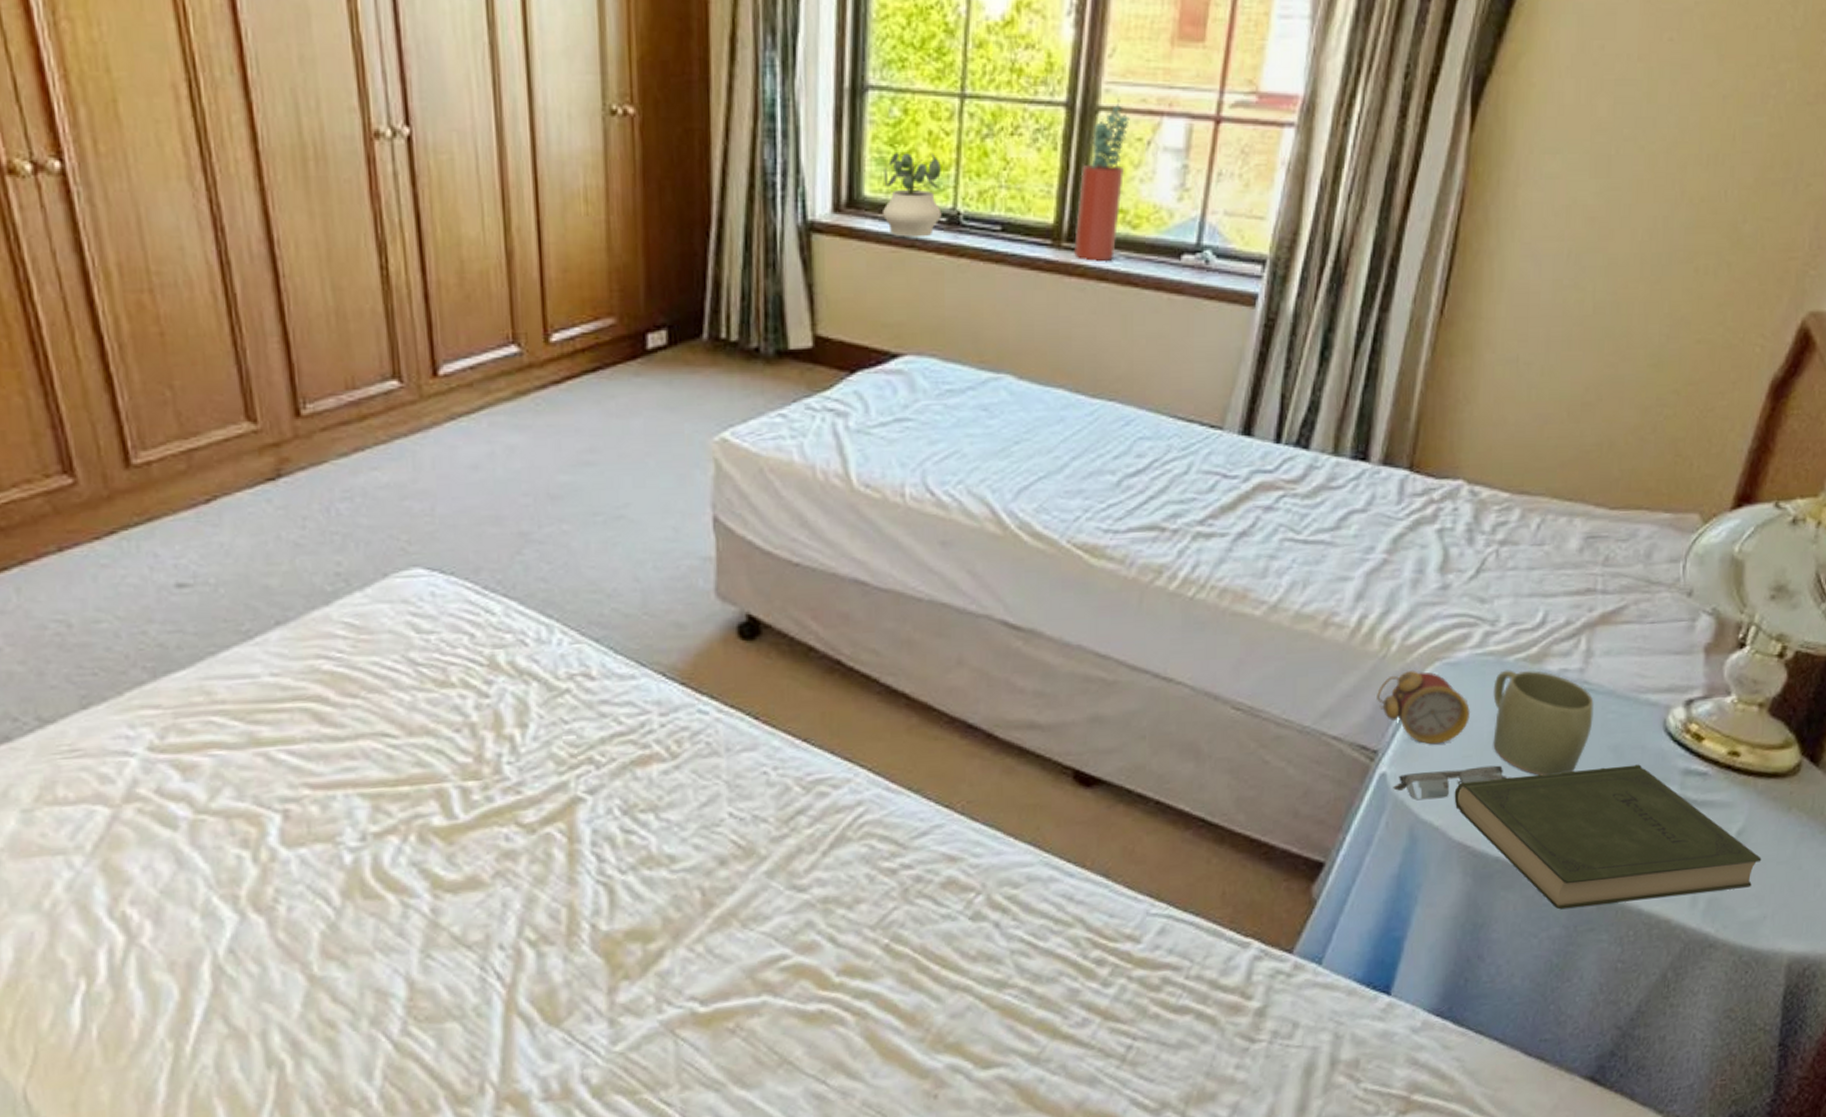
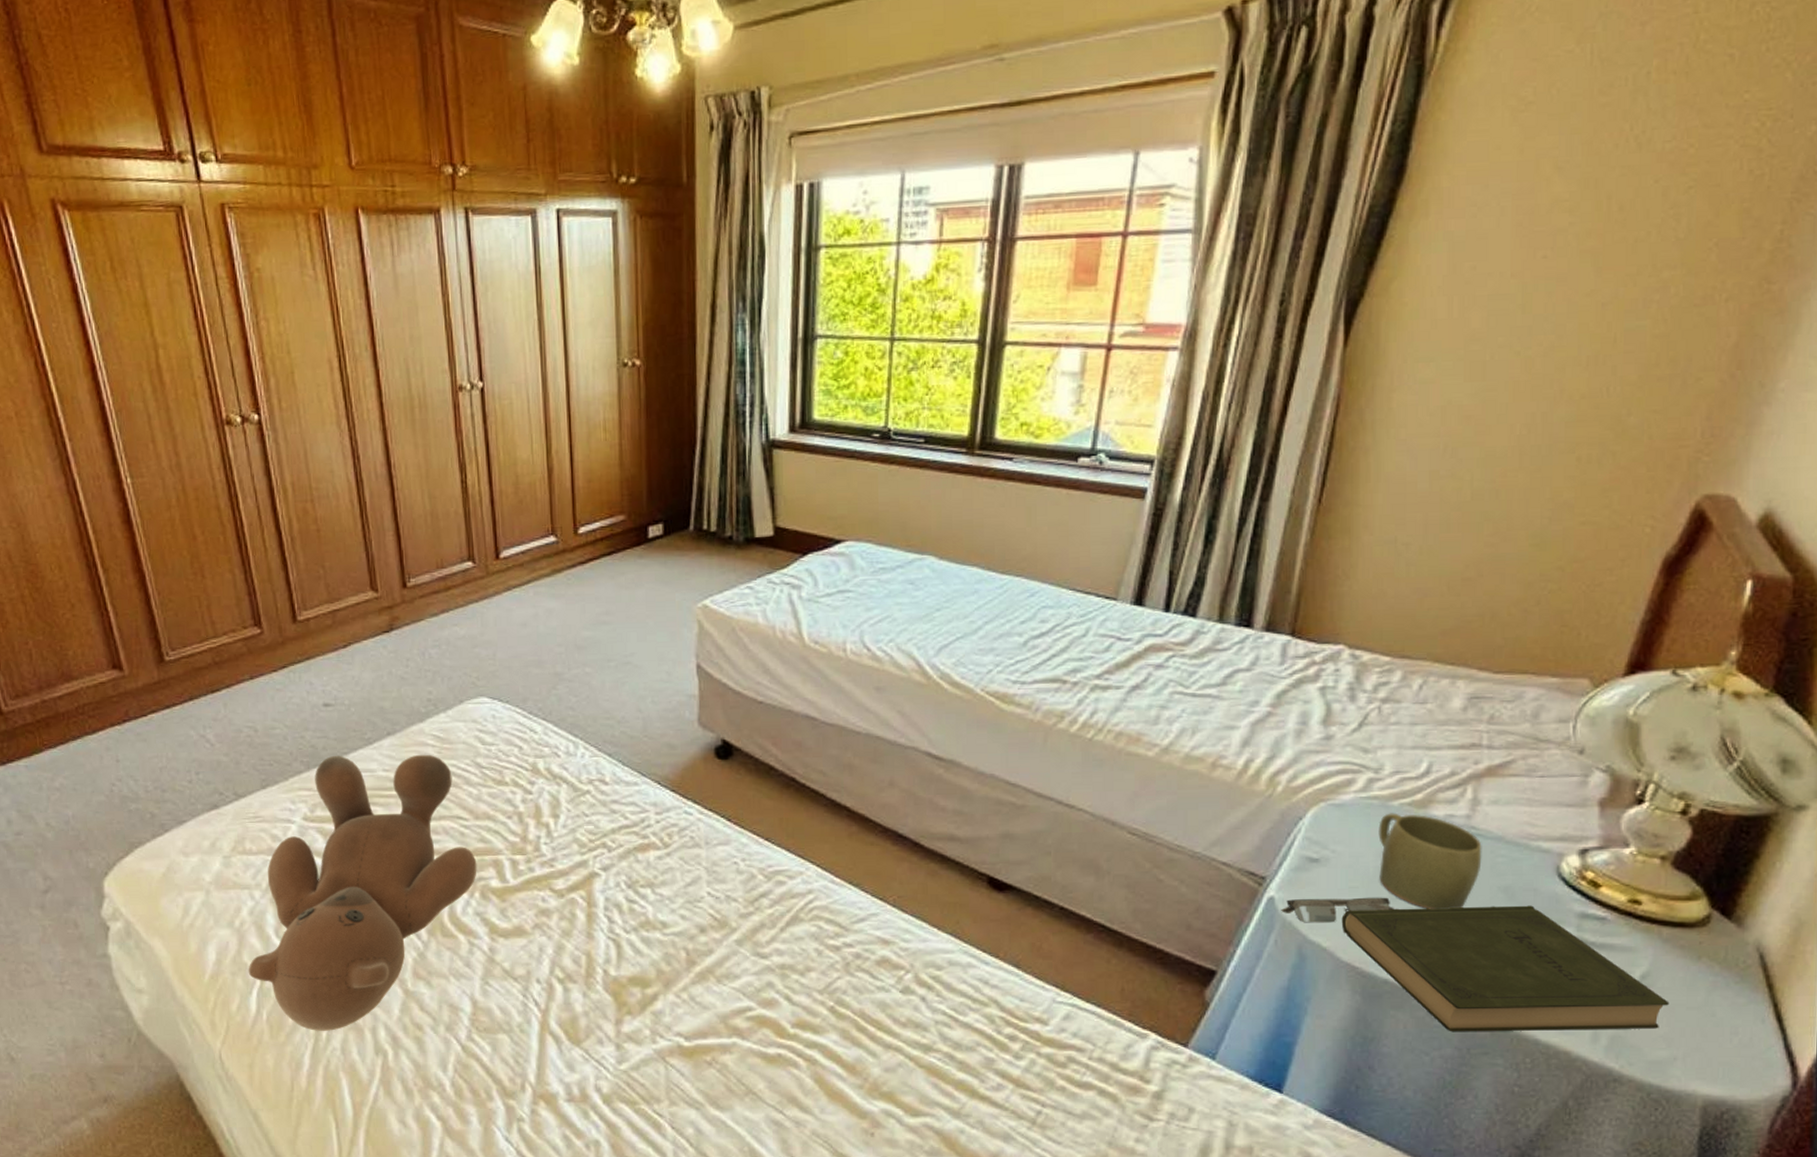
teddy bear: none [66,649,412,1046] -> present [248,754,477,1031]
potted plant: present [881,153,942,238] -> none [827,384,876,450]
vase: present [1074,98,1130,263] -> none [985,335,1032,466]
alarm clock: present [1377,669,1470,745] -> none [1264,808,1355,875]

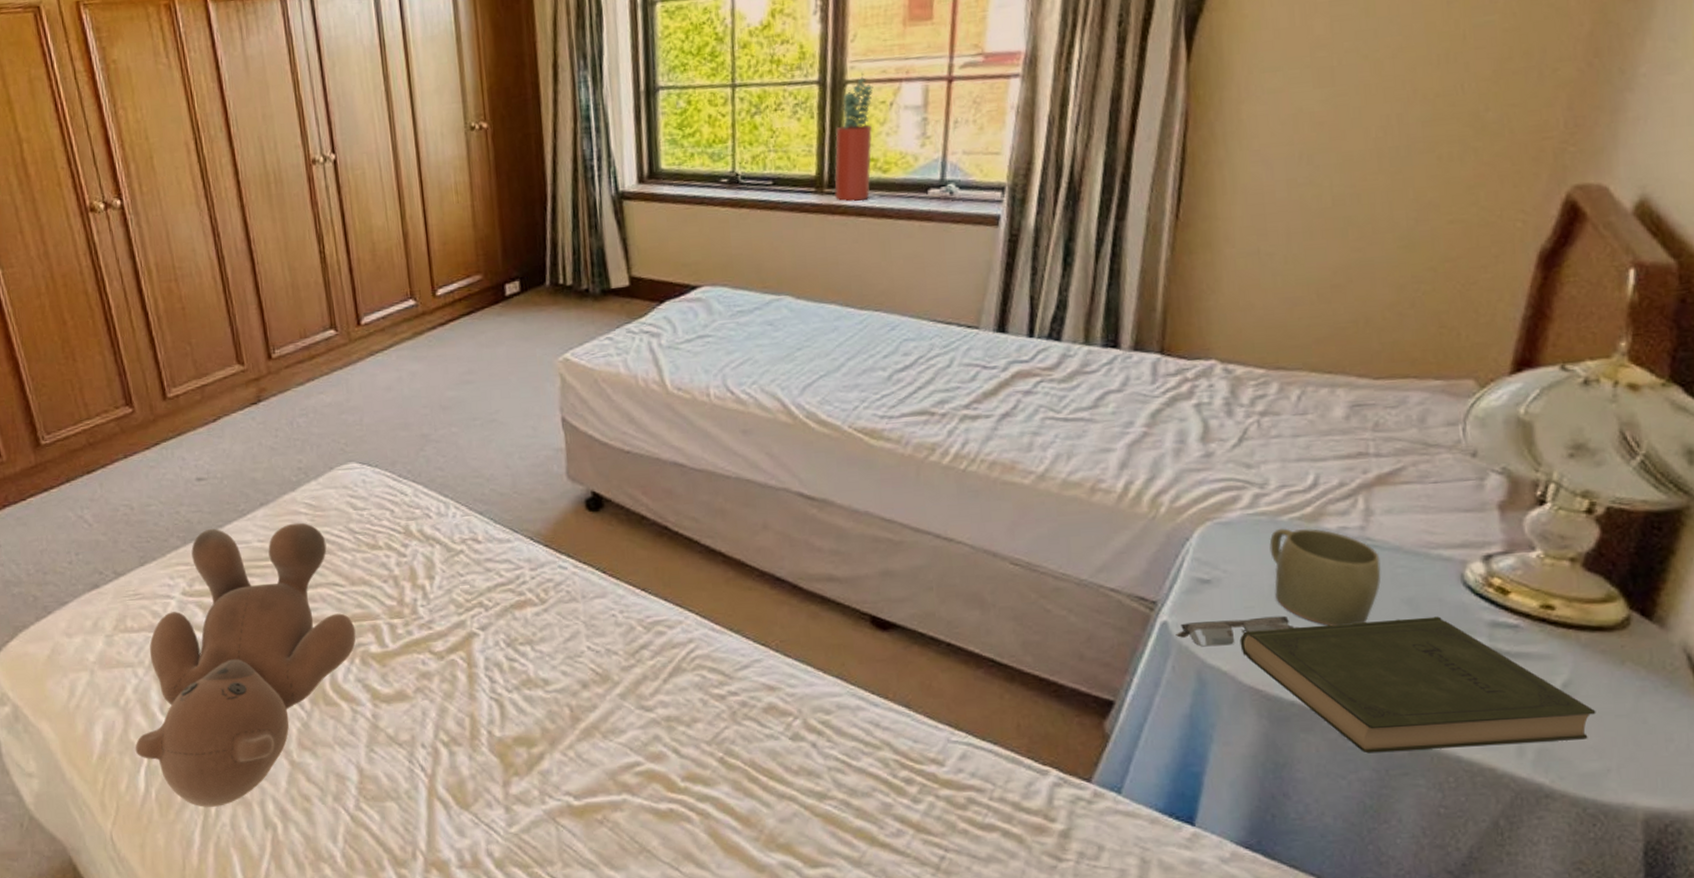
vase: none [985,335,1032,466] -> present [834,72,873,202]

